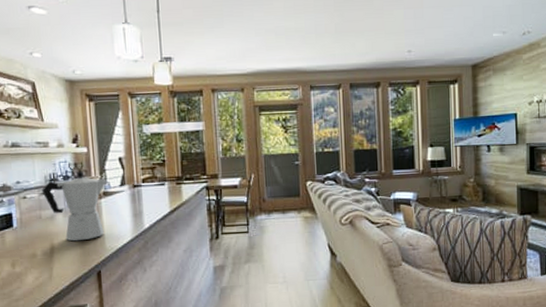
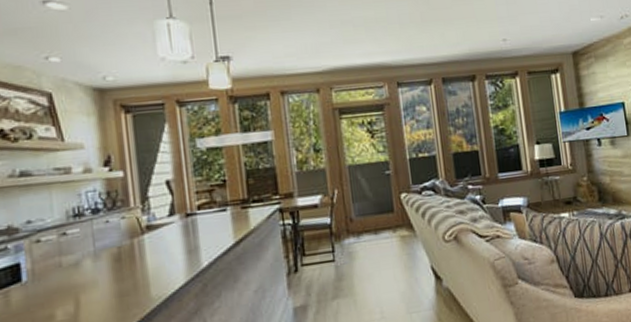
moka pot: present [41,171,109,242] -> none [62,201,154,293]

